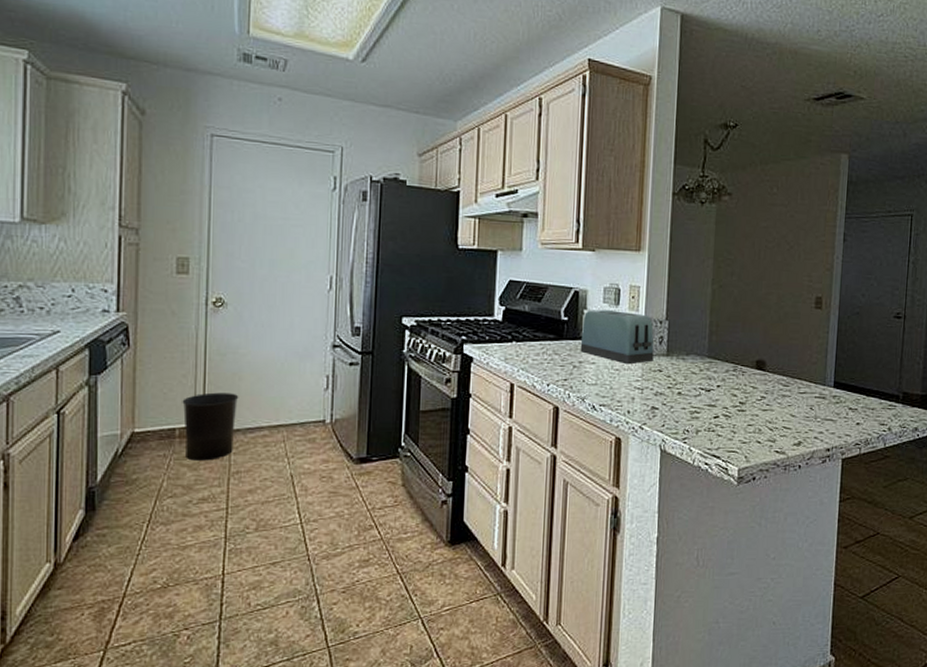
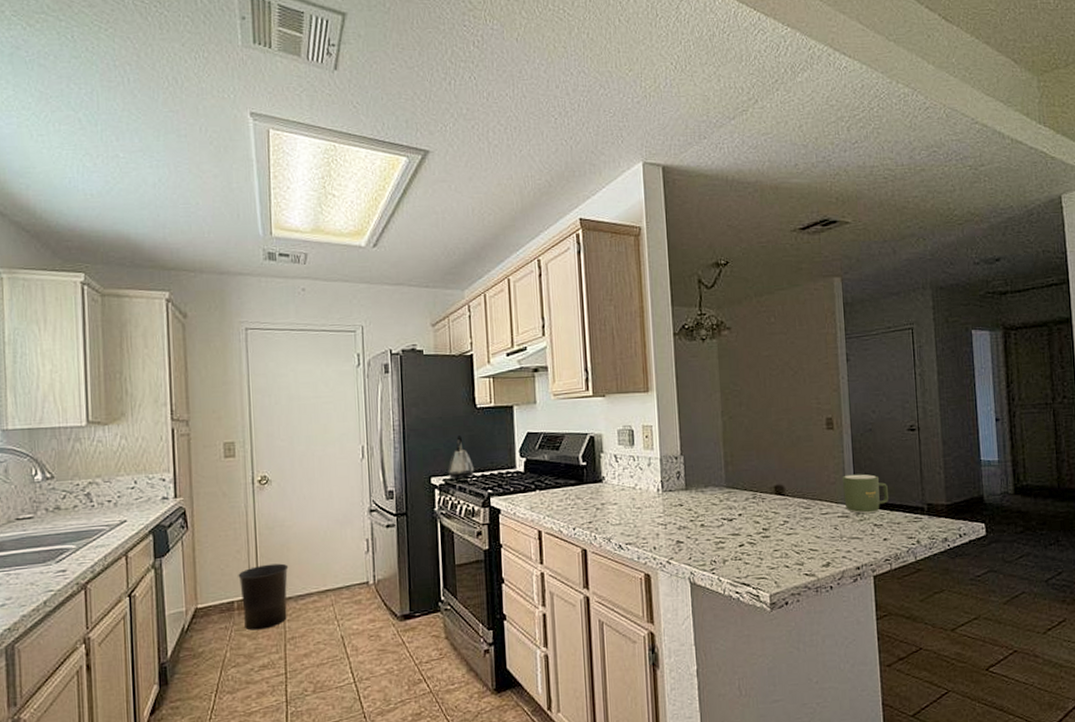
kettle: none [421,276,449,322] -> present [447,435,474,479]
toaster: present [580,310,654,364] -> none [600,451,673,501]
mug: none [823,356,868,397] -> present [841,474,889,514]

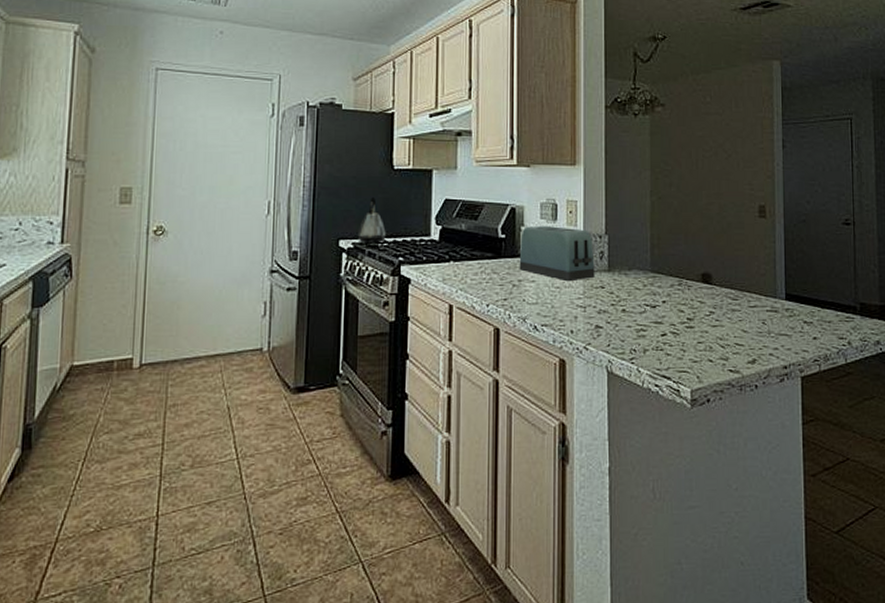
waste bin: present [238,563,289,630] -> none [121,322,177,394]
toaster: none [600,451,673,501] -> present [519,226,595,280]
mug: present [841,474,889,514] -> none [772,267,821,310]

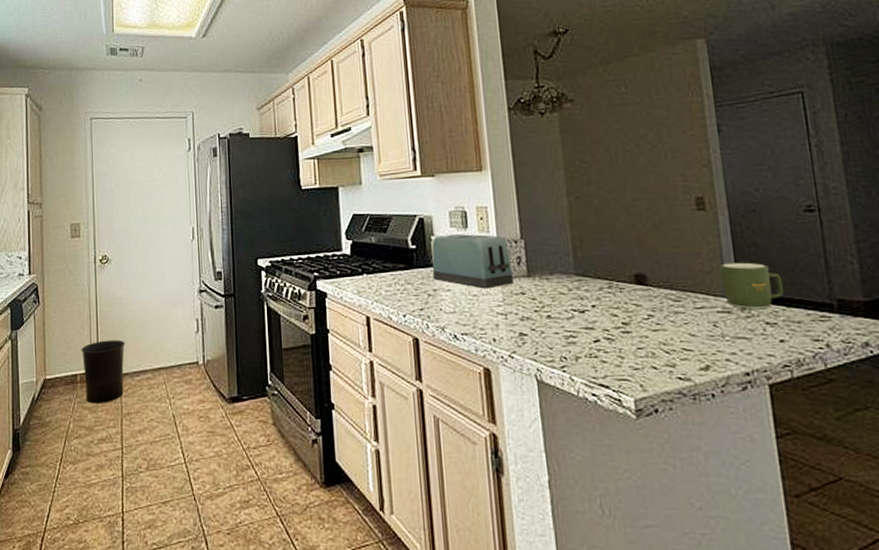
waste bin: none [121,322,177,394] -> present [81,340,125,404]
kettle: present [357,197,386,244] -> none [273,217,300,261]
mug: none [772,267,821,310] -> present [719,262,785,310]

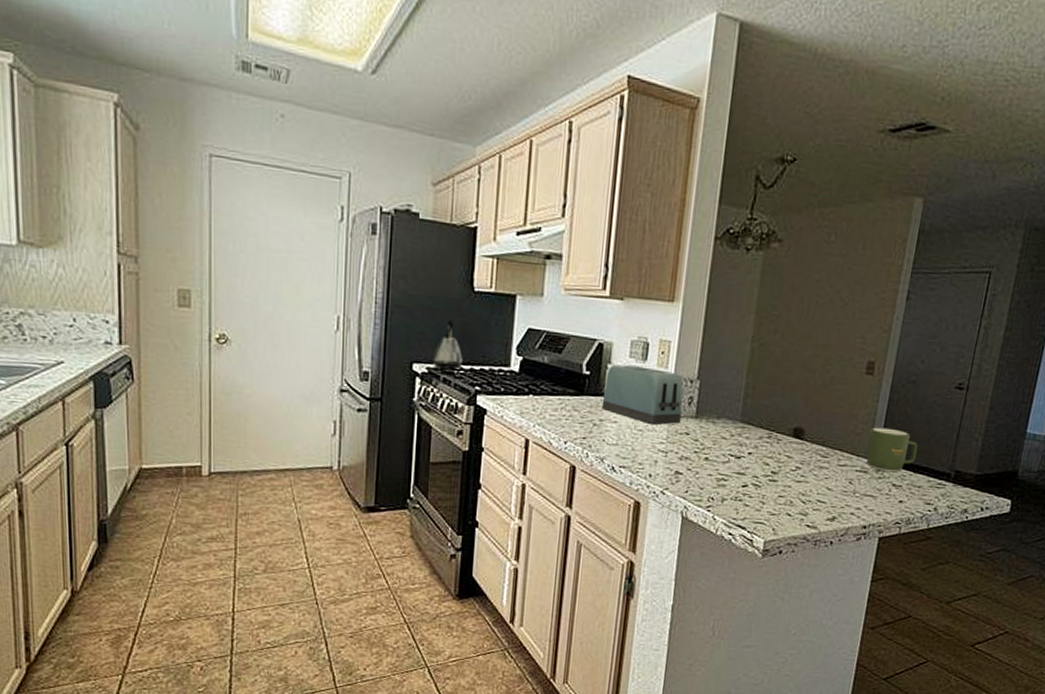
waste bin: present [81,340,125,404] -> none [188,432,245,501]
kettle: none [273,217,300,261] -> present [432,320,463,371]

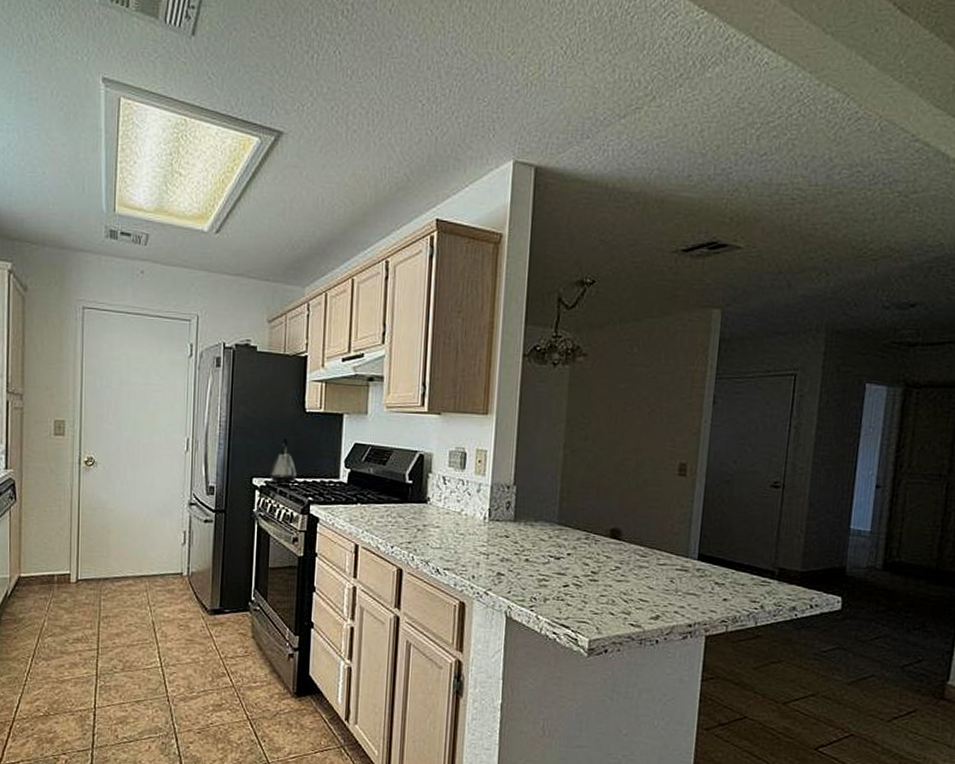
toaster: present [601,364,683,425] -> none [424,473,501,529]
mug: present [866,427,918,473] -> none [685,526,738,571]

